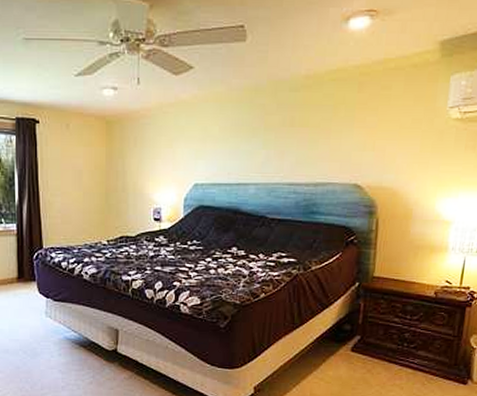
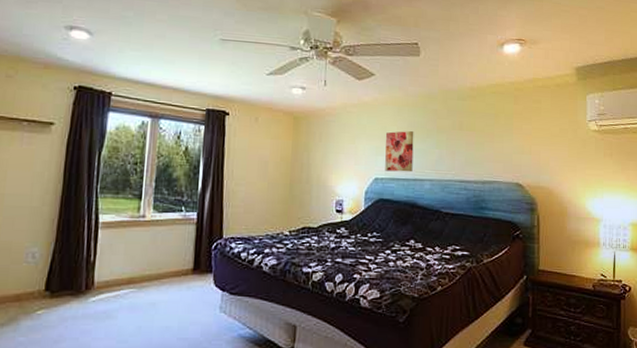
wall art: none [205,131,238,176] -> present [385,131,414,172]

